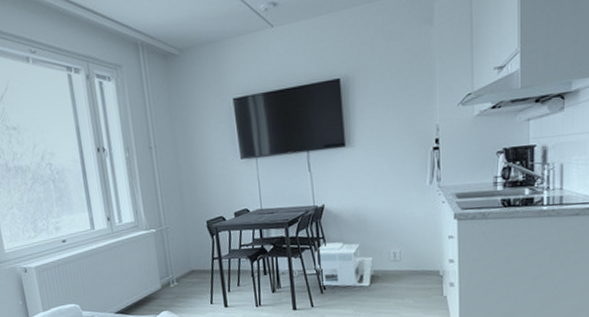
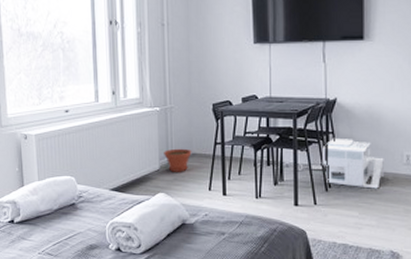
plant pot: none [163,266,191,290] -> present [164,148,192,172]

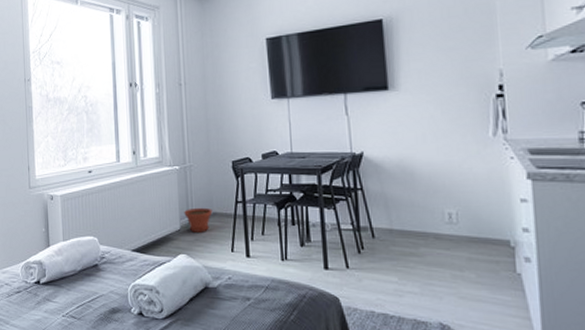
architectural model: present [322,139,384,189] -> none [351,195,424,251]

